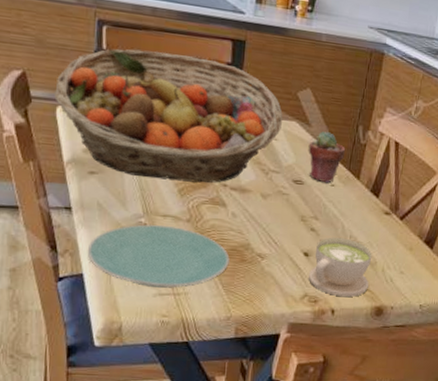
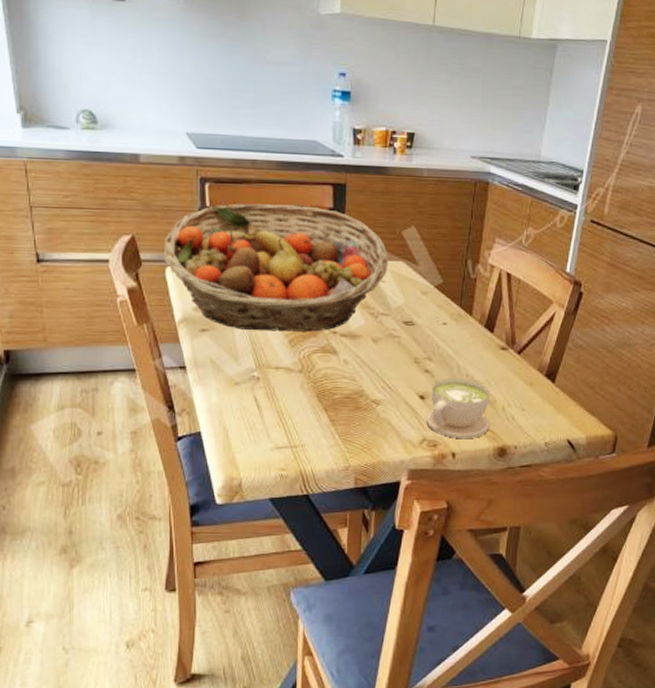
plate: present [87,224,230,288] -> none [203,378,344,441]
potted succulent: present [308,131,345,183] -> none [417,269,455,322]

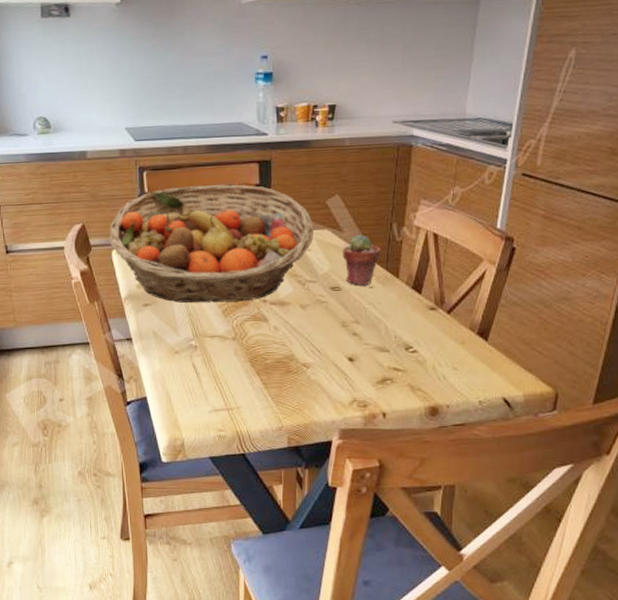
potted succulent: none [417,269,455,322] -> present [342,235,380,286]
coffee cup: present [426,377,491,438] -> none [356,339,421,398]

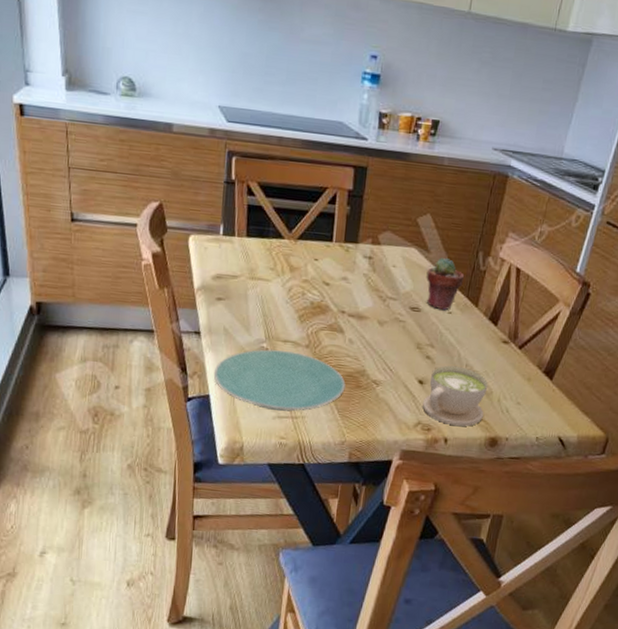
fruit basket: present [109,184,314,303] -> none [187,178,402,310]
plate: none [148,346,276,404] -> present [213,349,346,412]
coffee cup: none [356,339,421,398] -> present [423,365,489,426]

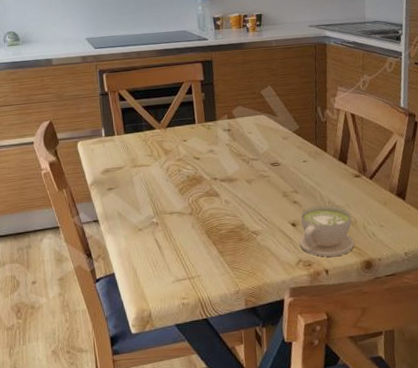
plate: present [213,349,346,412] -> none [115,220,230,276]
potted succulent: present [426,258,464,311] -> none [278,118,310,161]

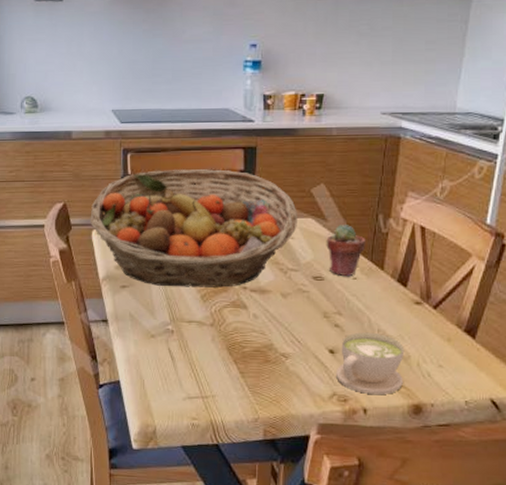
fruit basket: none [74,81,253,185] -> present [90,169,297,288]
potted succulent: none [278,118,310,161] -> present [326,225,365,277]

